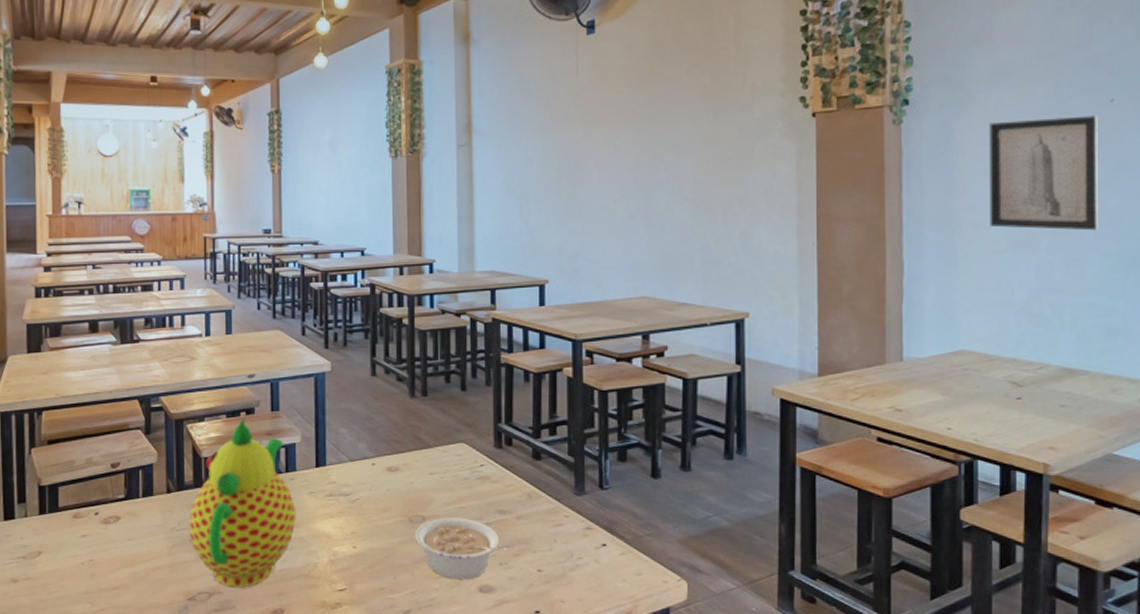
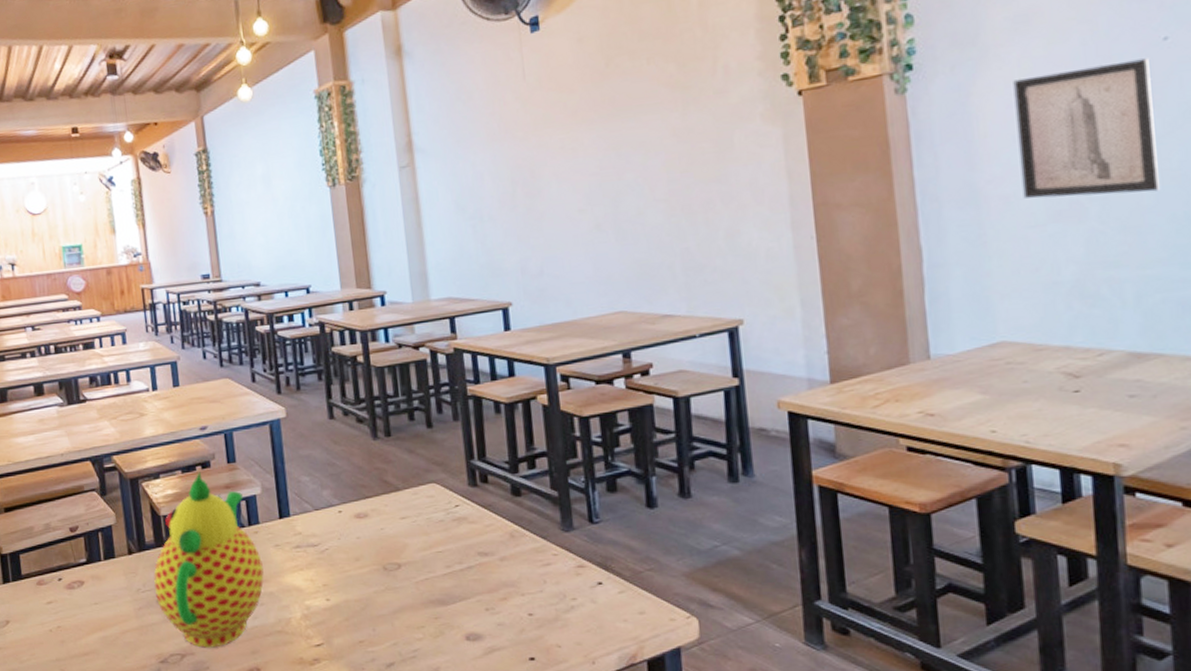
legume: present [415,517,511,580] -> none [391,562,497,628]

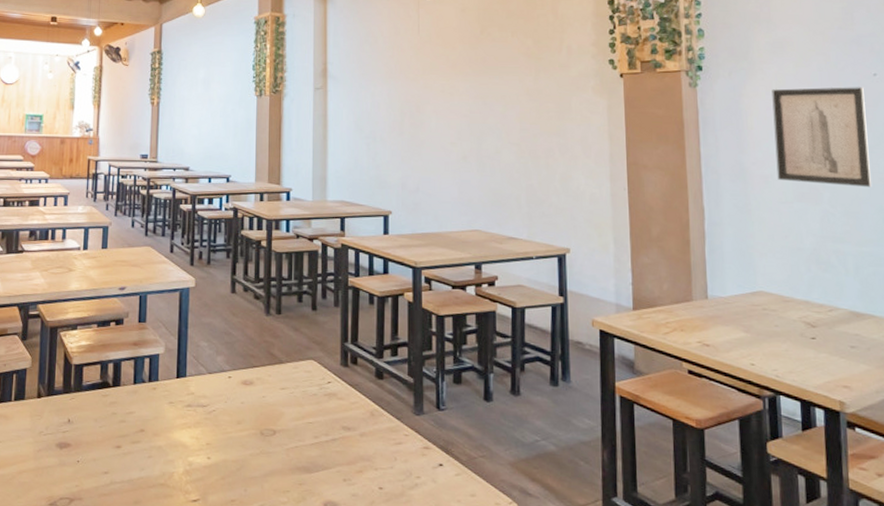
teapot: present [153,472,264,648] -> none [55,327,156,495]

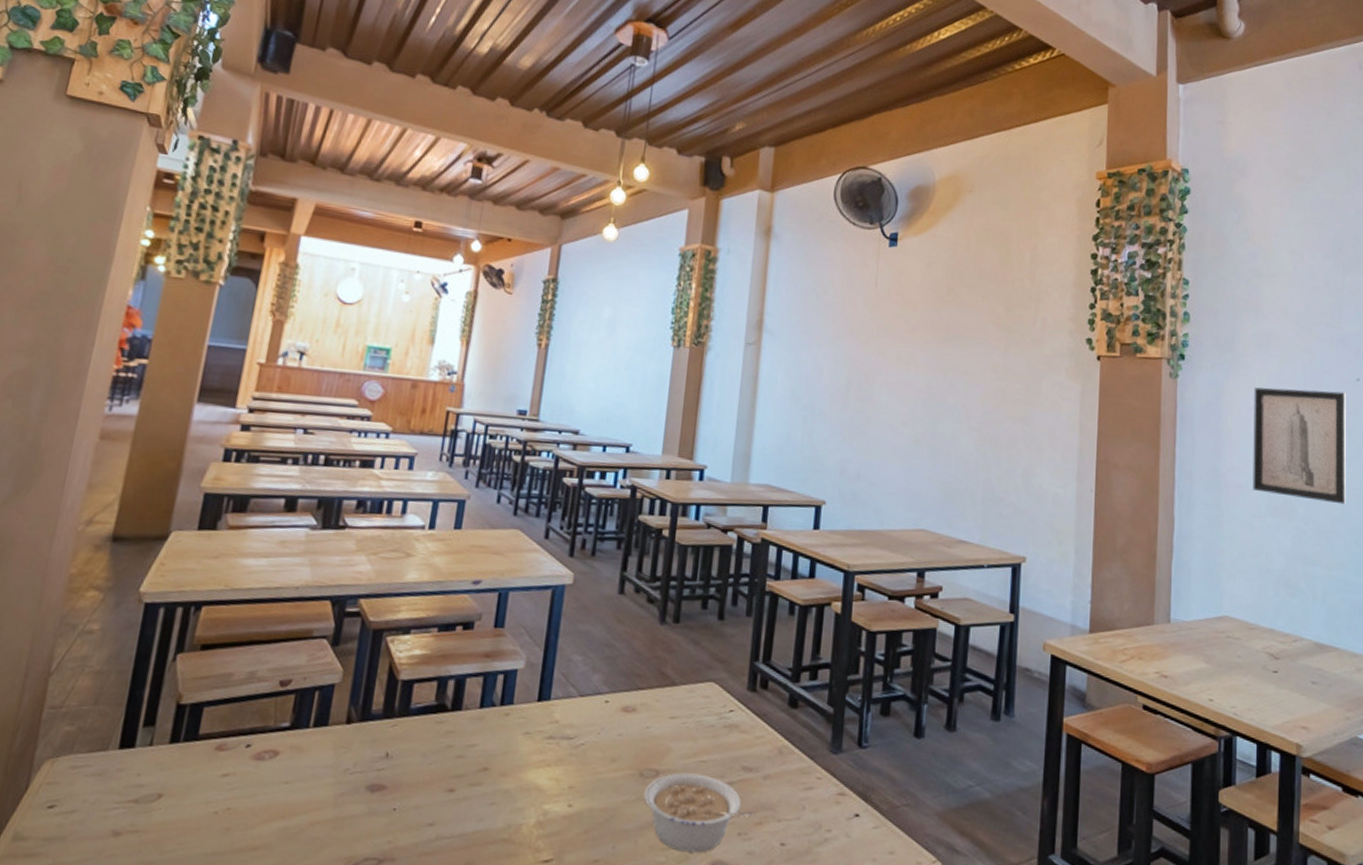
legume: none [265,432,355,495] -> present [644,772,754,853]

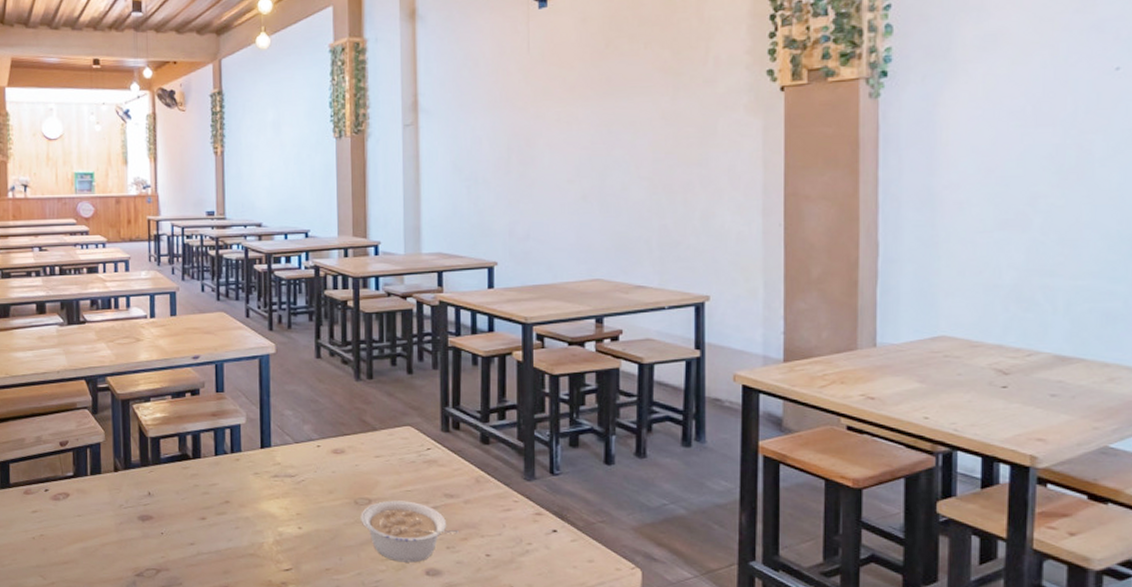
wall art: present [1252,387,1346,505] -> none [975,85,1100,209]

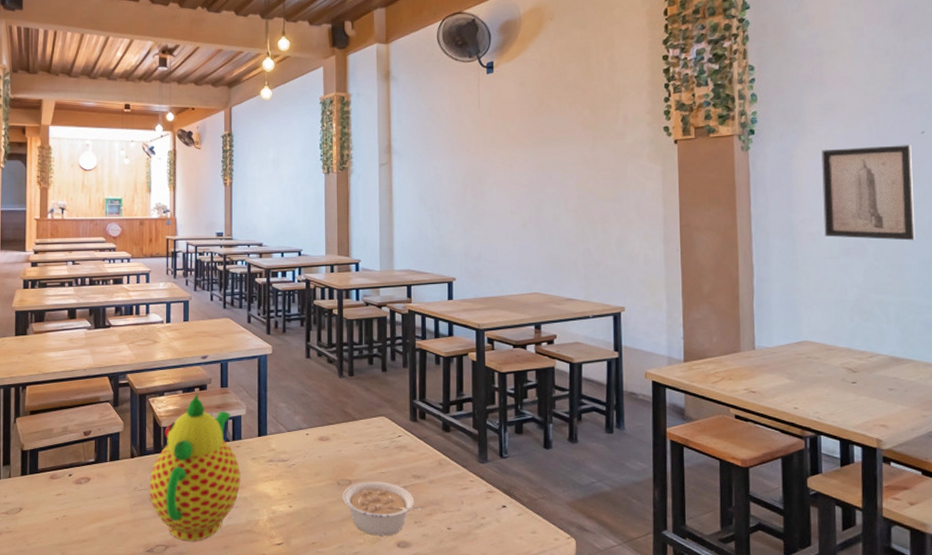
teapot: none [136,398,242,565] -> present [149,393,241,541]
wall art: none [975,85,1100,209] -> present [821,145,915,241]

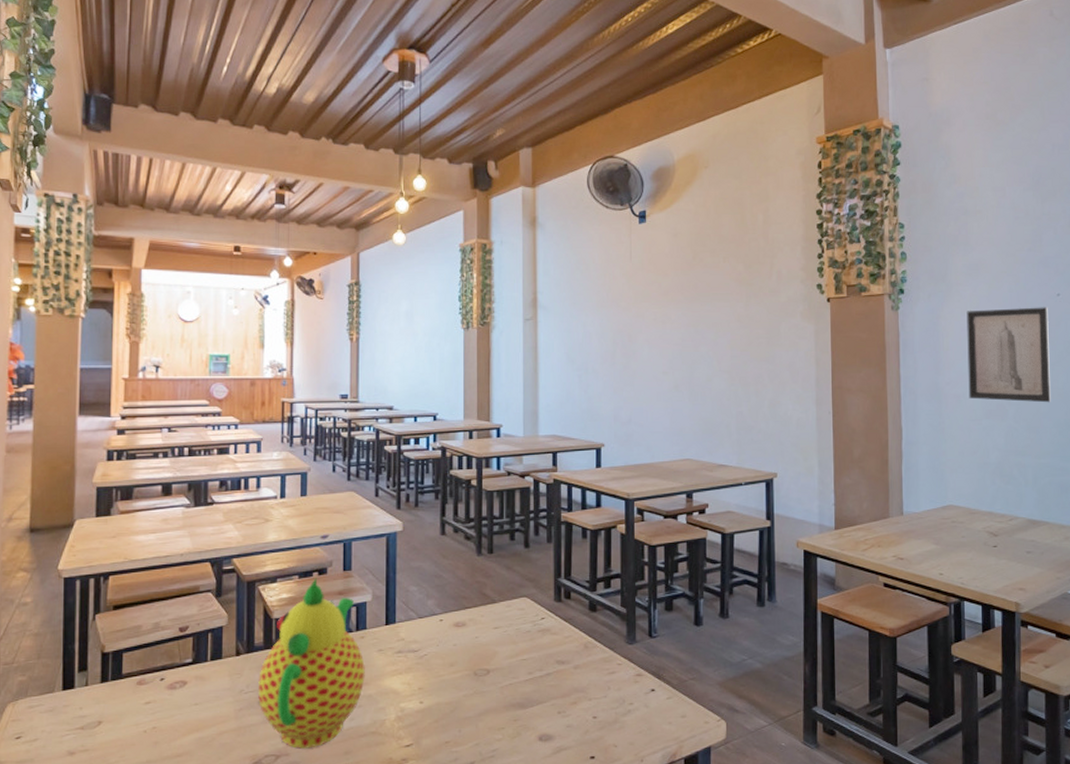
legume: present [342,481,425,536] -> none [479,669,569,730]

